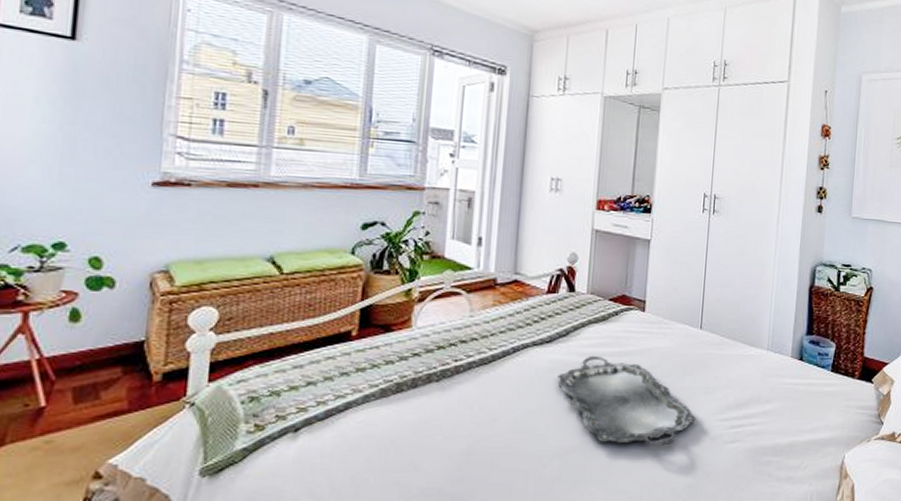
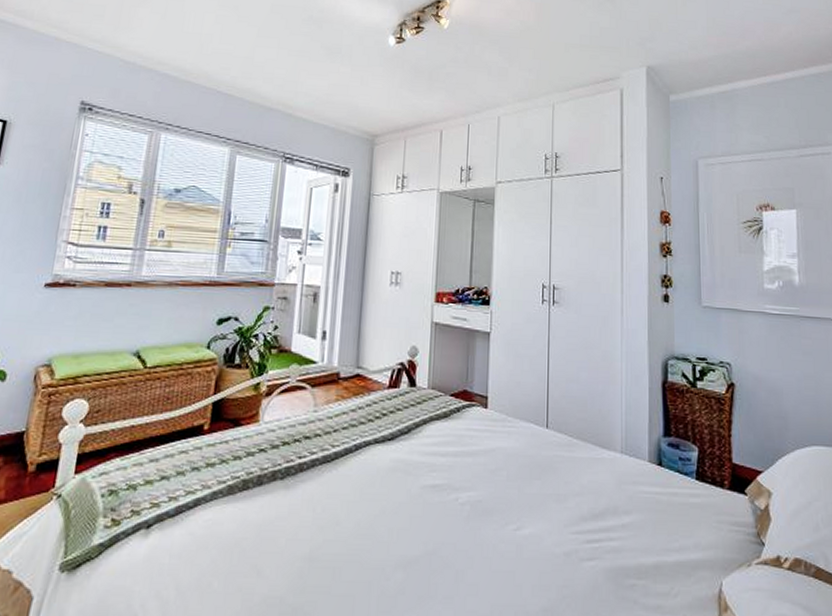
serving tray: present [558,355,696,446] -> none [400,455,547,561]

